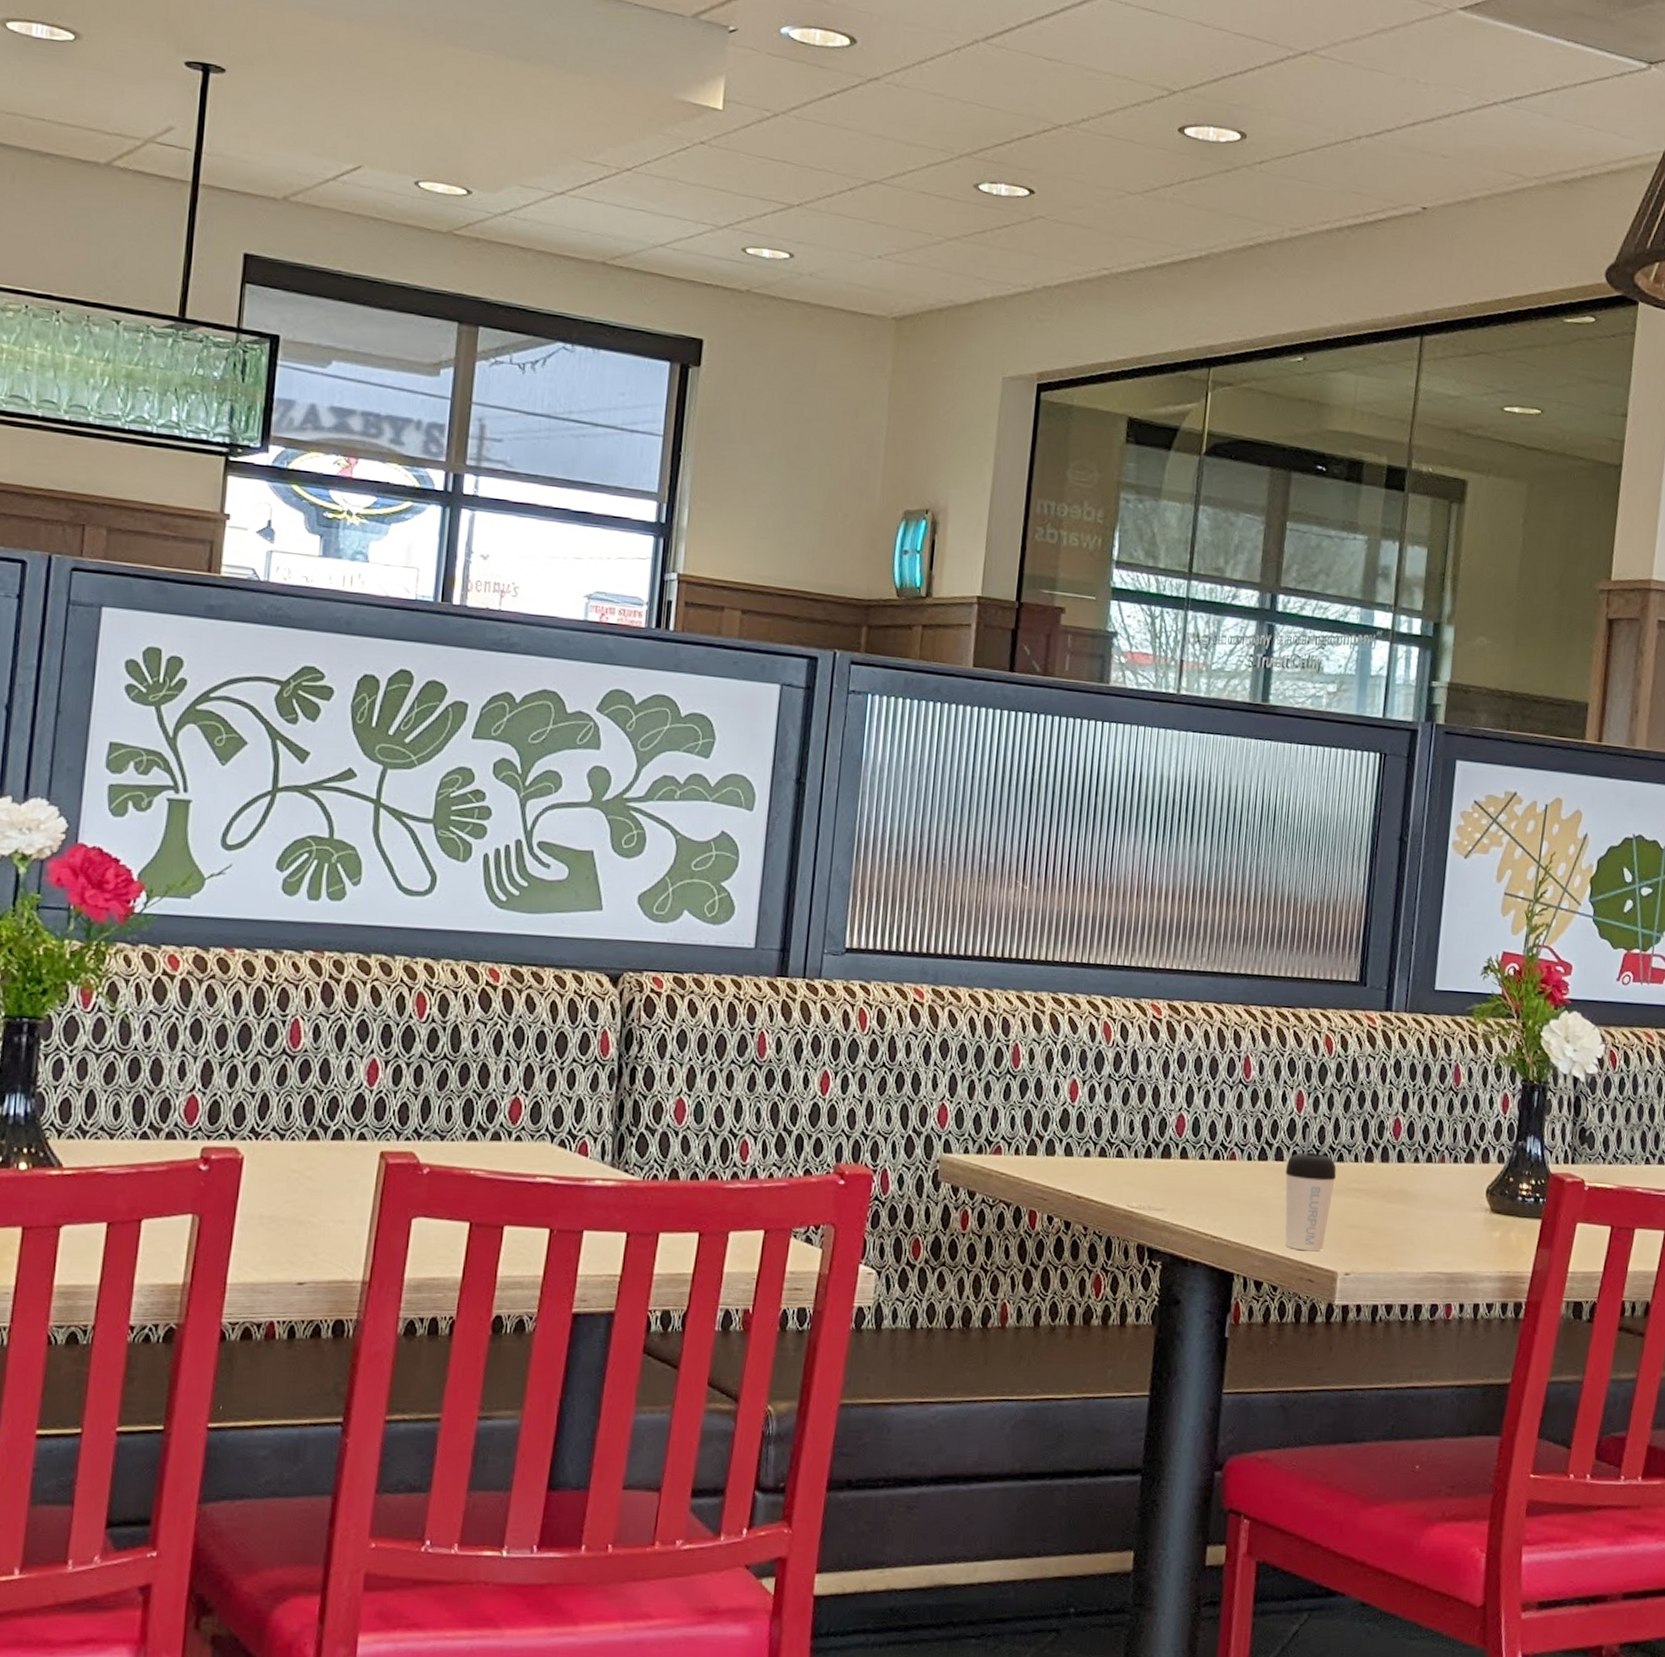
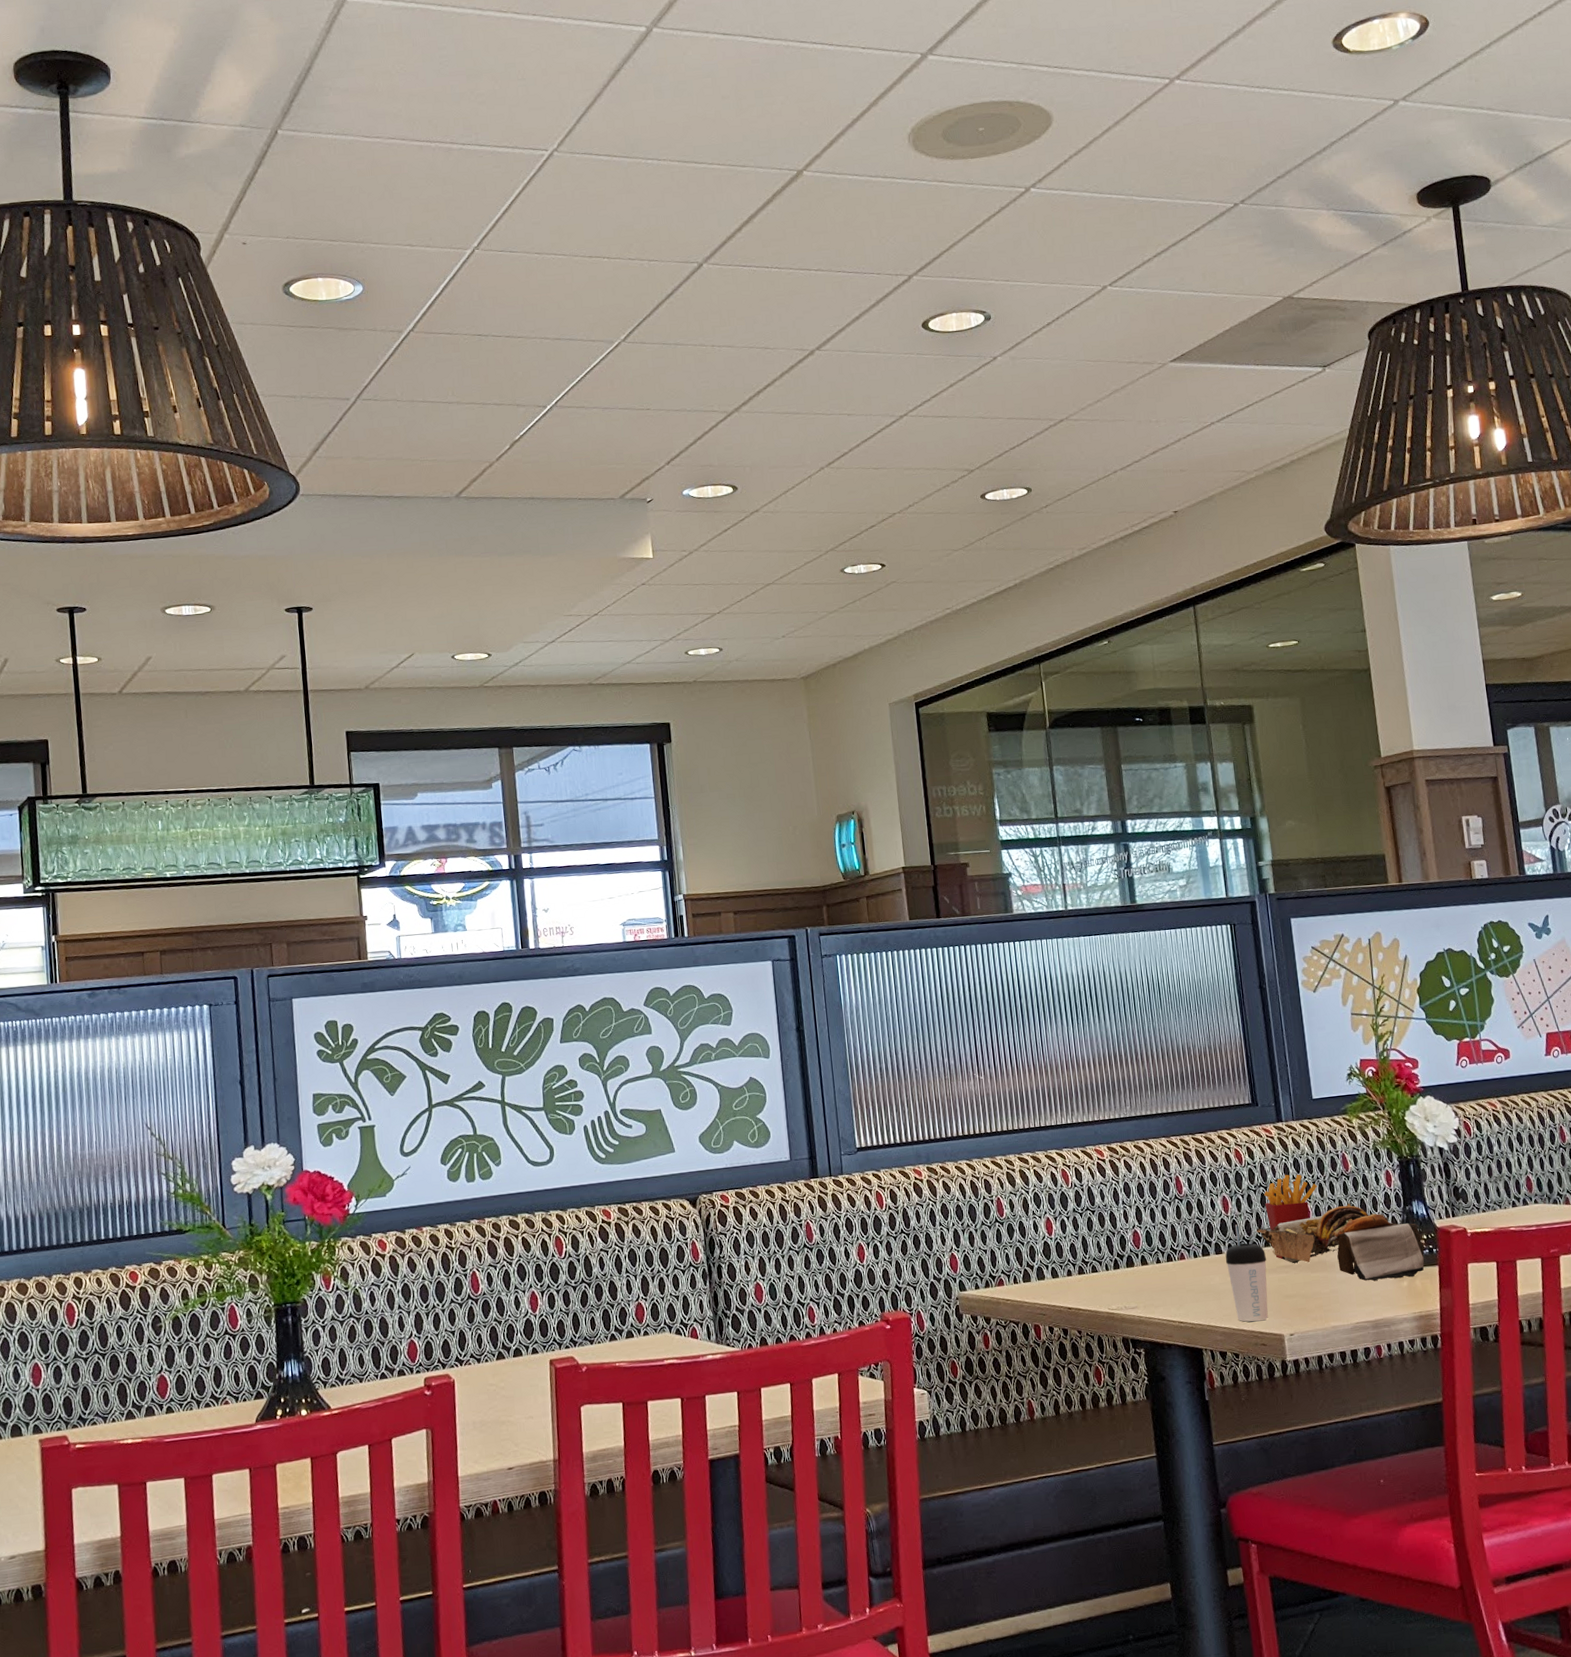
food tray: none [1330,1124,1530,1228] -> present [1255,1202,1425,1281]
french fries: none [1348,1077,1418,1180] -> present [1264,1174,1318,1259]

